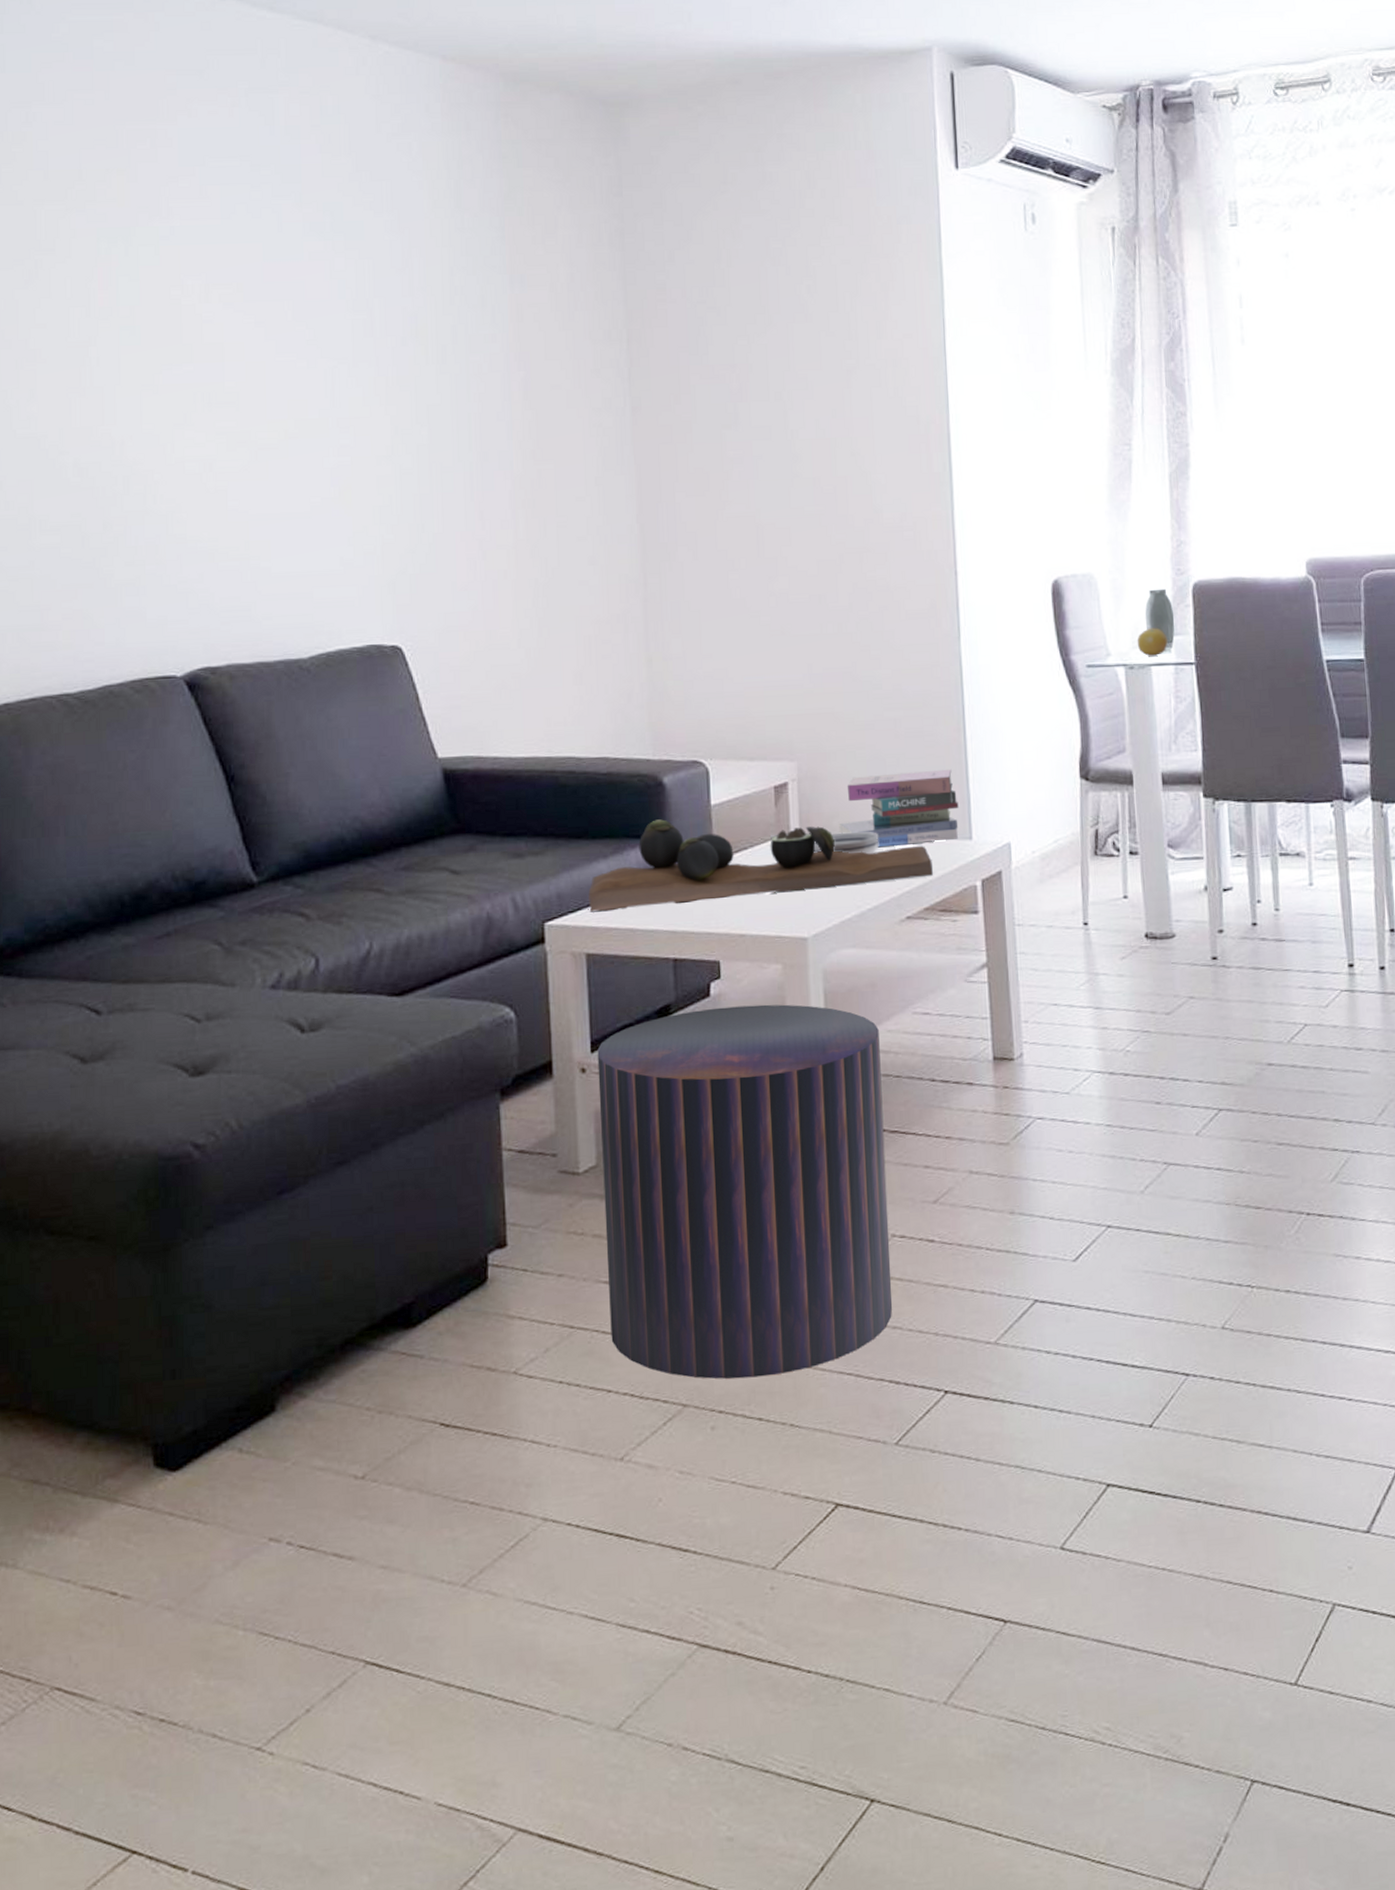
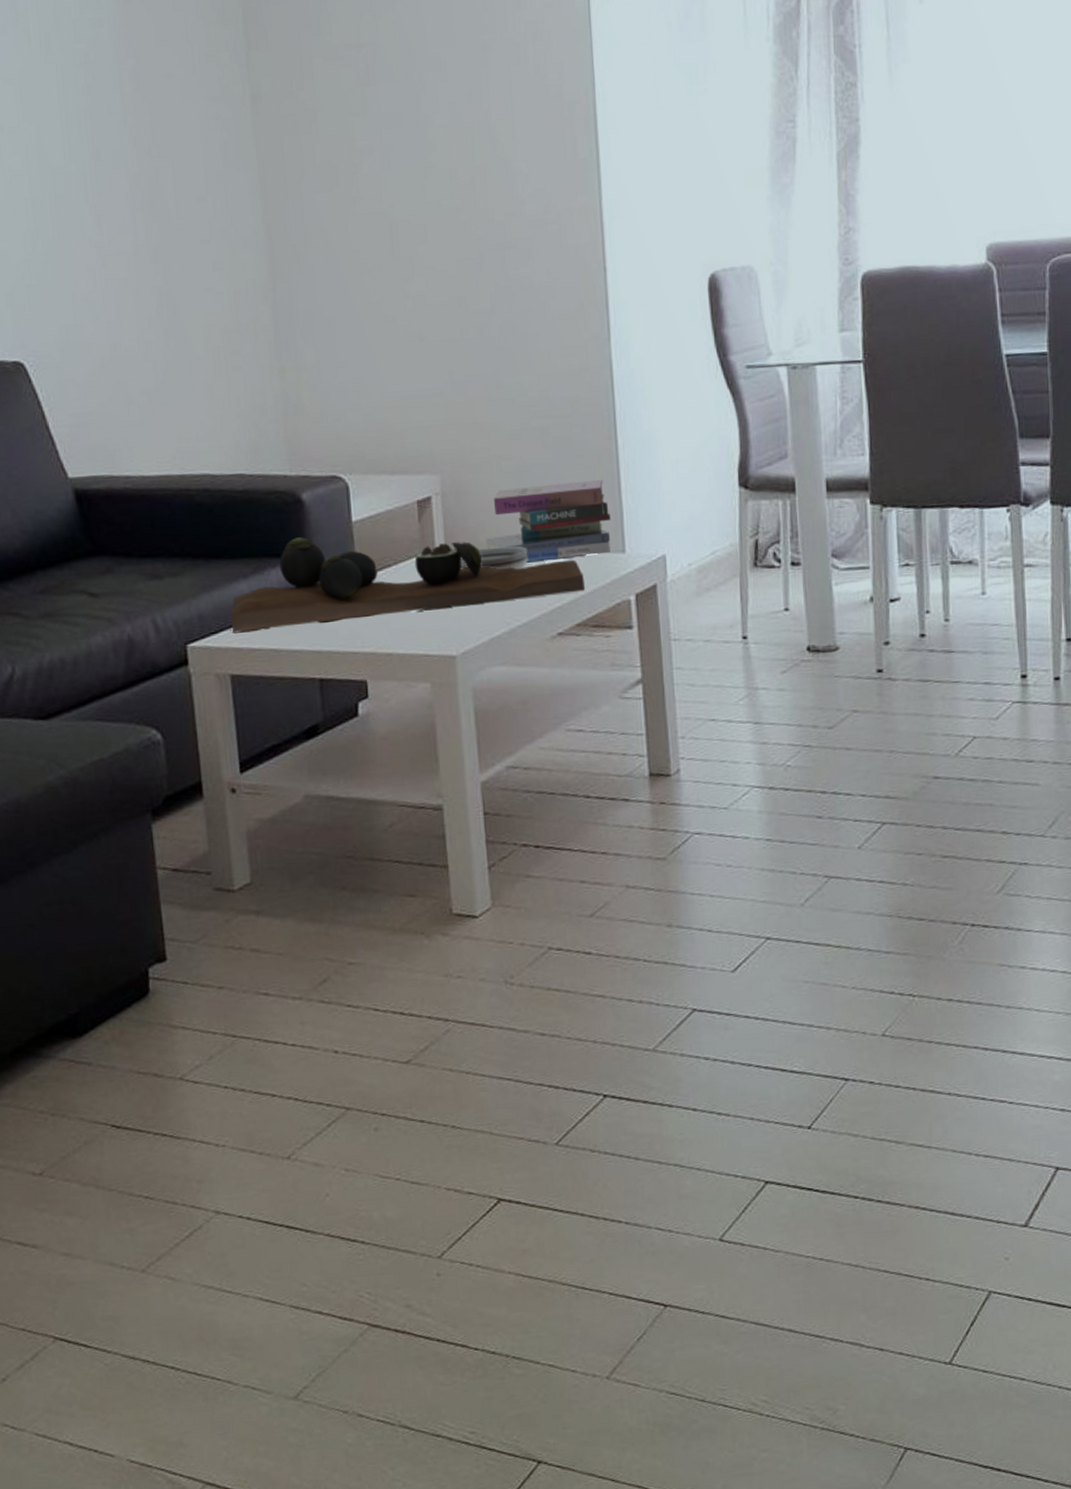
pouf: present [597,1004,892,1379] -> none [246,723,550,1084]
fruit: present [1137,628,1168,656] -> none [800,324,834,355]
vase: present [1145,589,1175,653] -> none [809,280,842,351]

